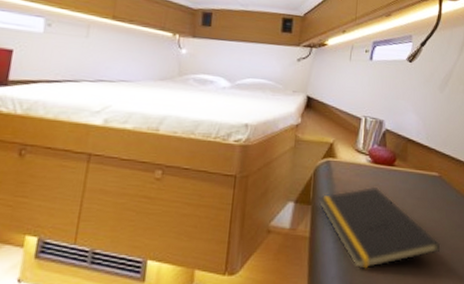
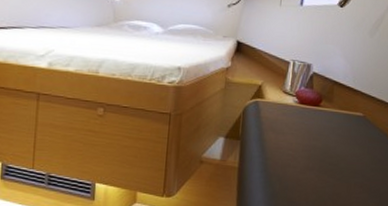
notepad: present [318,186,441,269] -> none [247,124,361,195]

